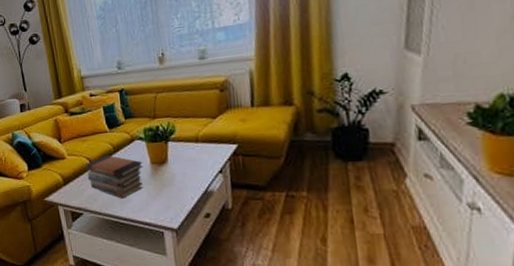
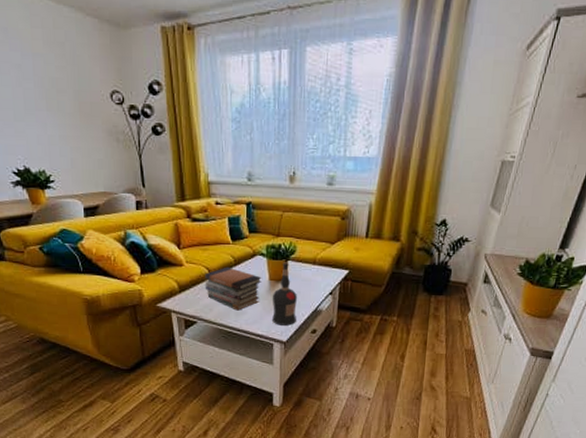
liquor bottle: none [157,143,186,211] -> present [272,262,297,326]

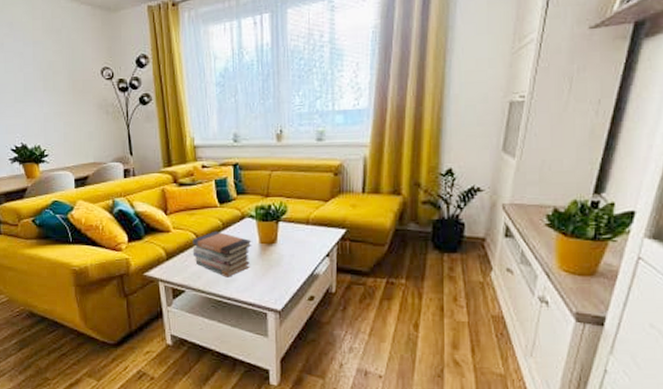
liquor bottle: present [272,262,297,326] -> none [264,223,291,292]

